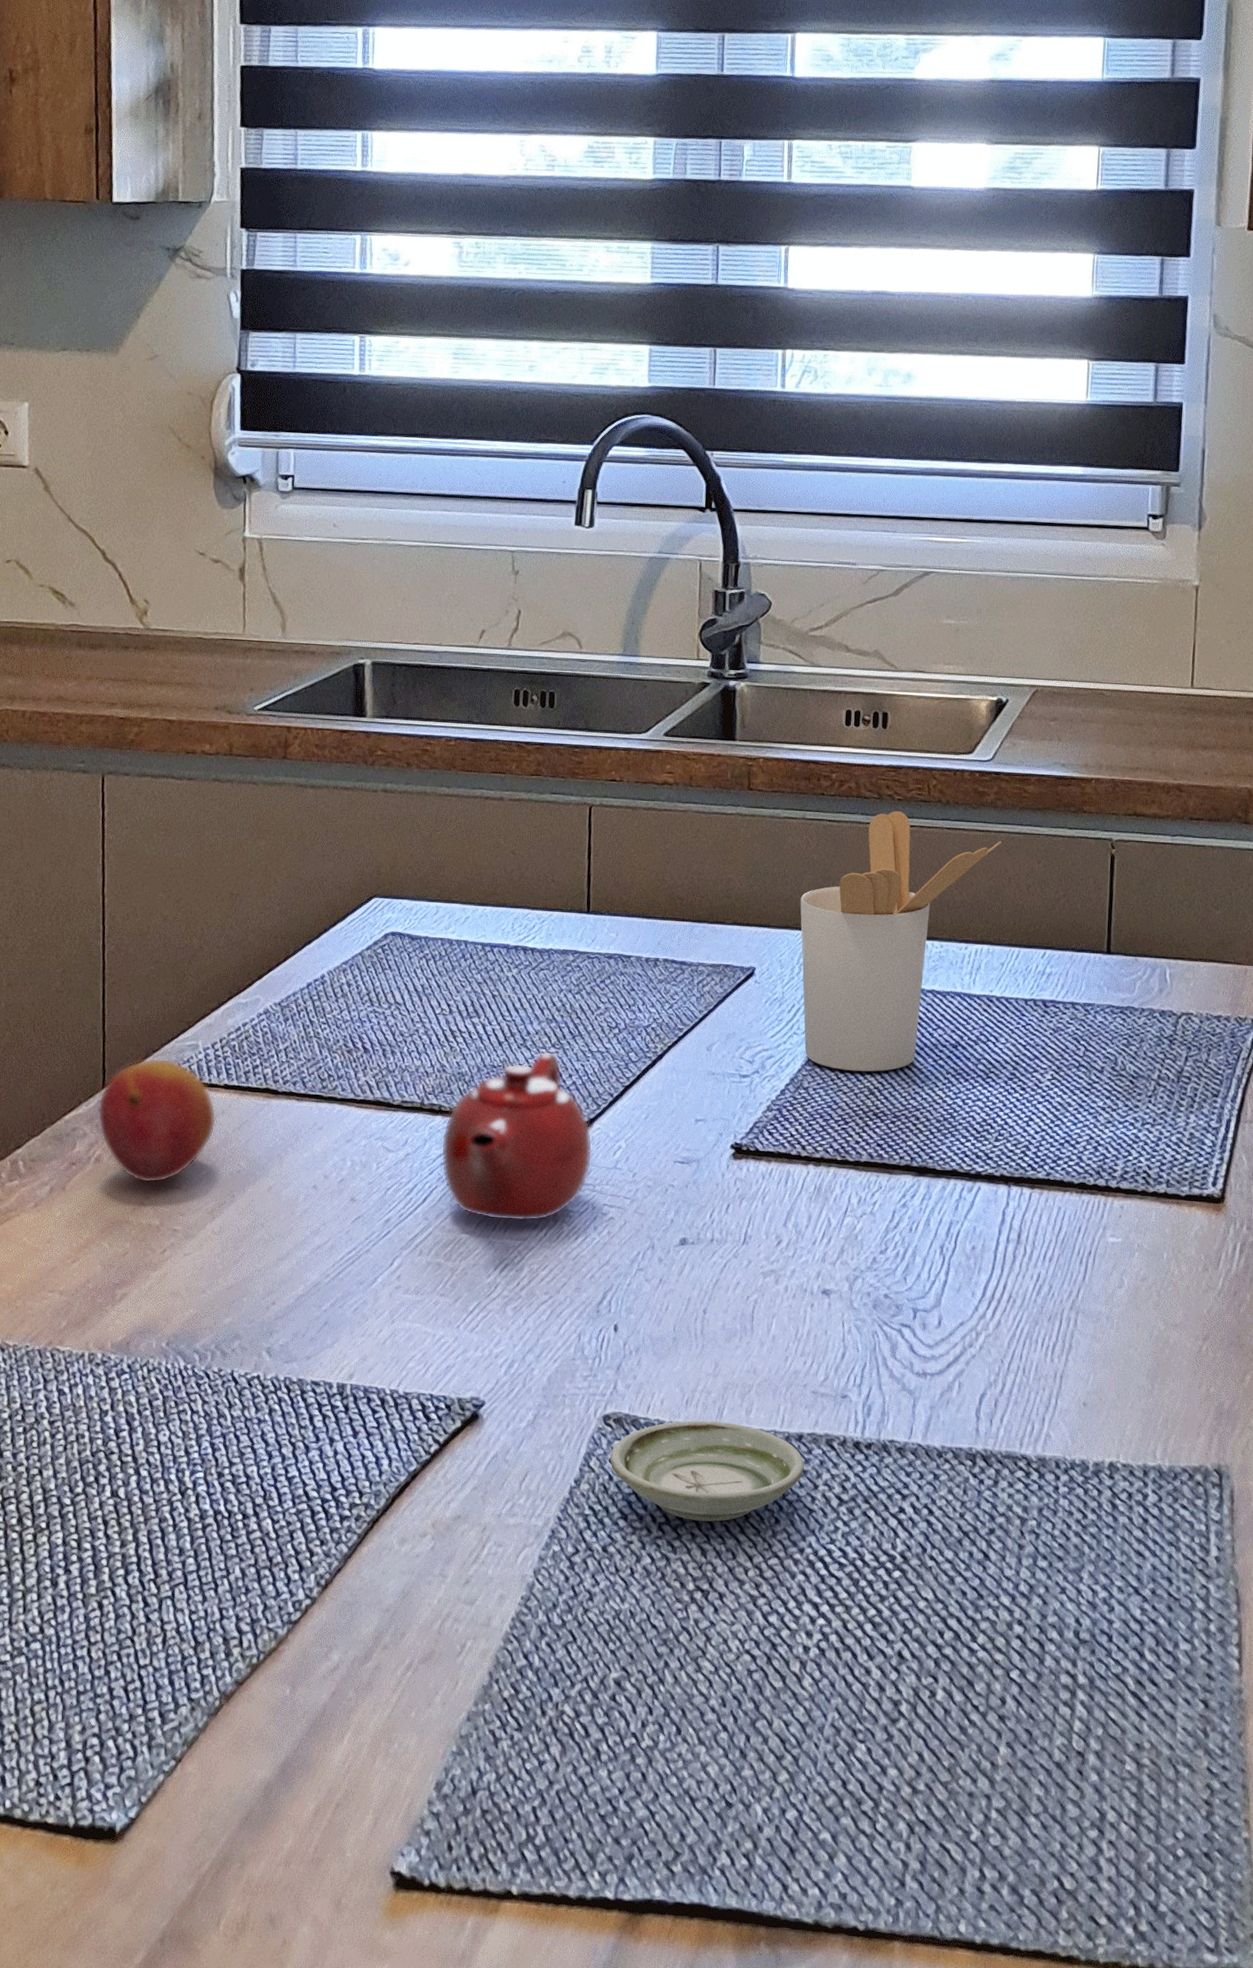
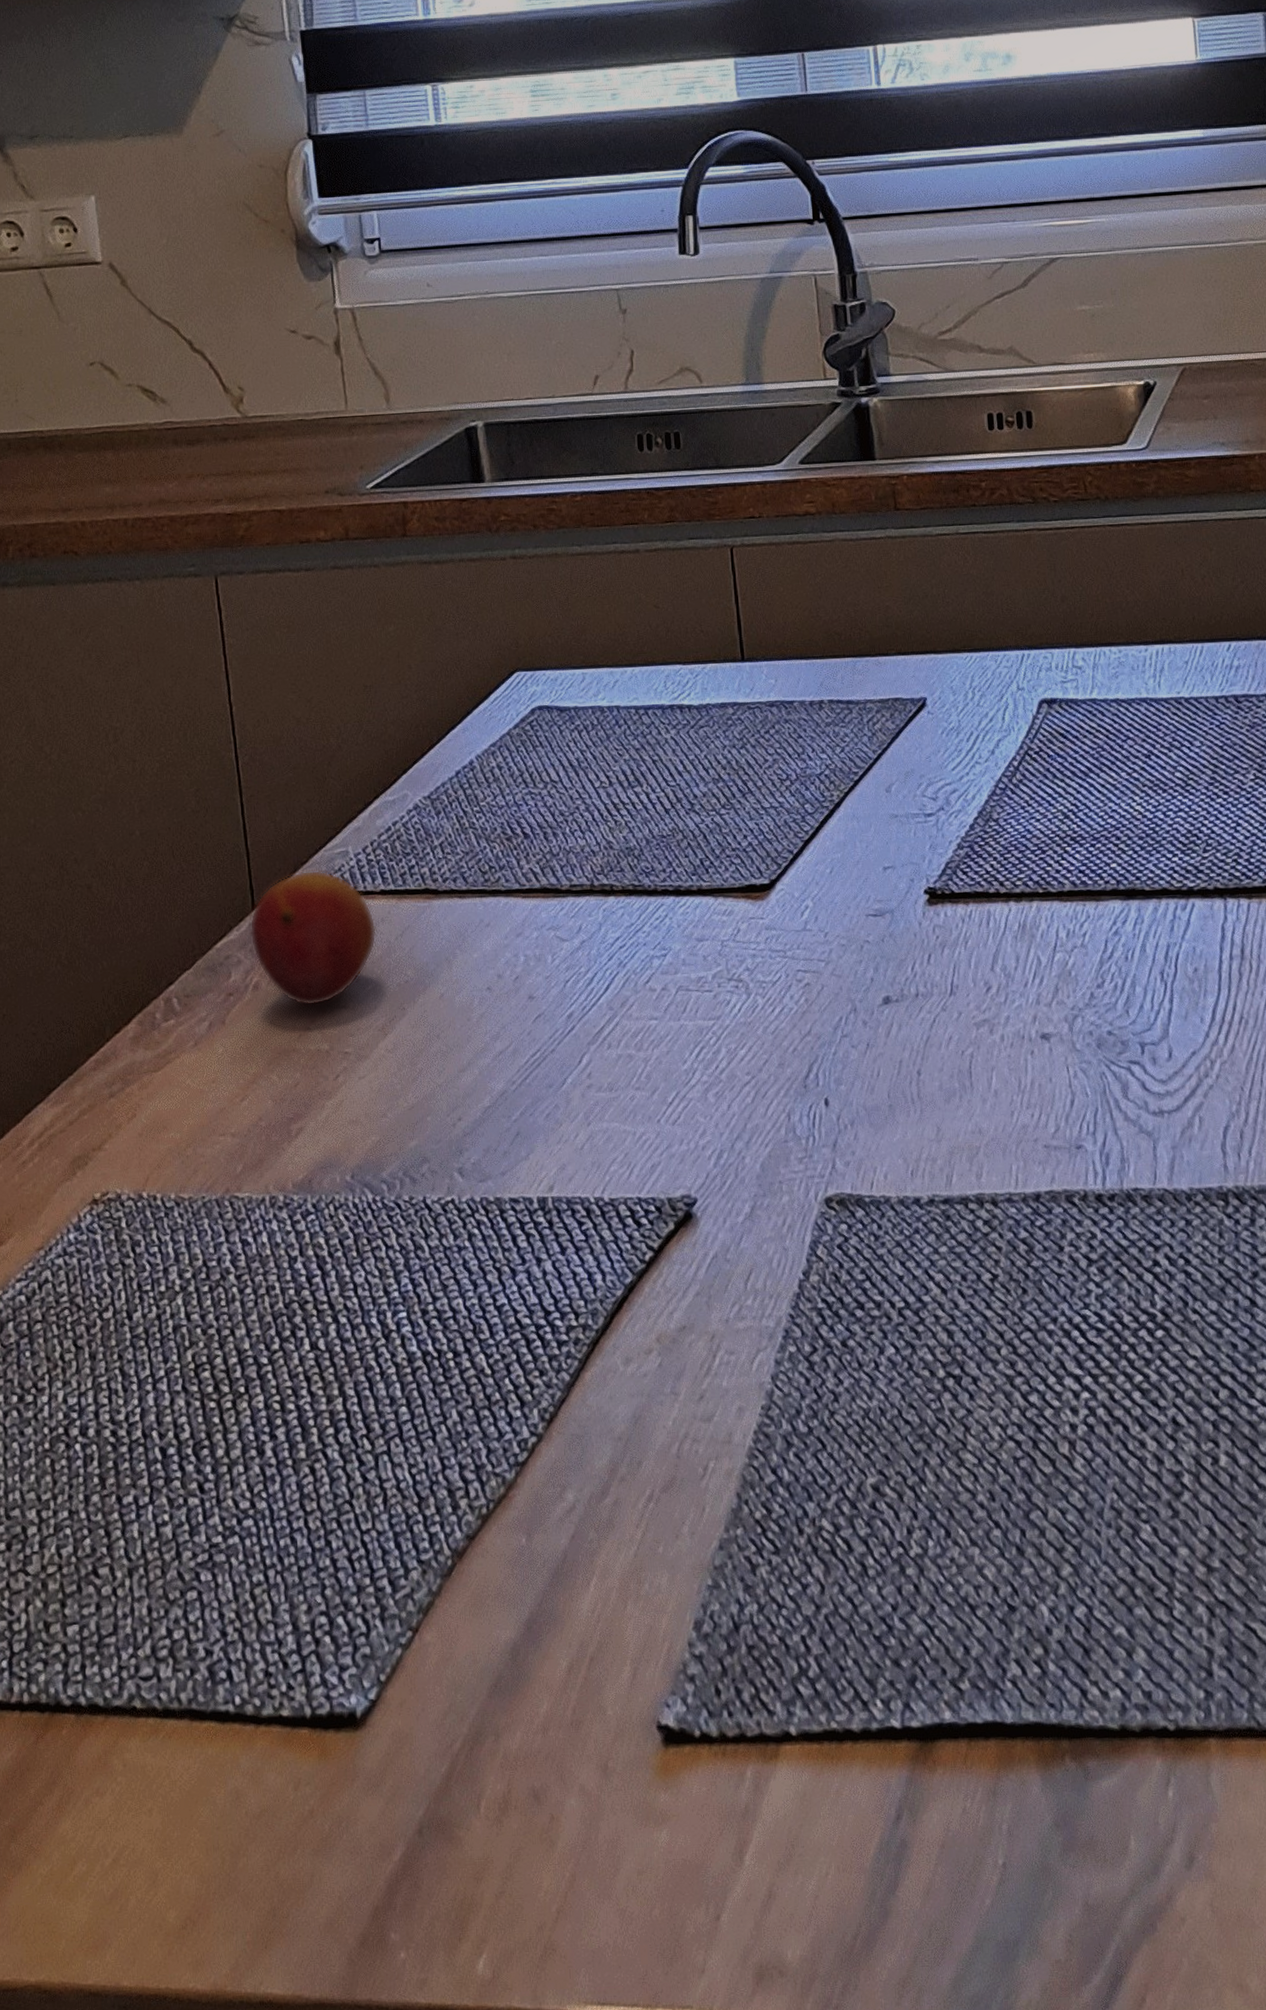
teapot: present [440,1050,593,1222] -> none [616,812,780,1001]
saucer: present [610,1420,804,1522] -> none [837,1190,1046,1301]
utensil holder: present [800,810,1002,1072] -> none [964,513,1169,796]

